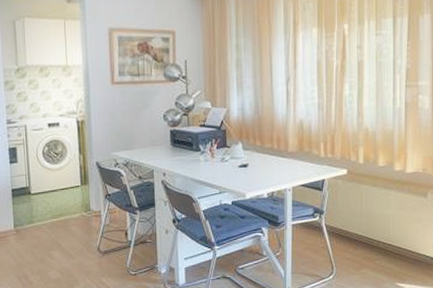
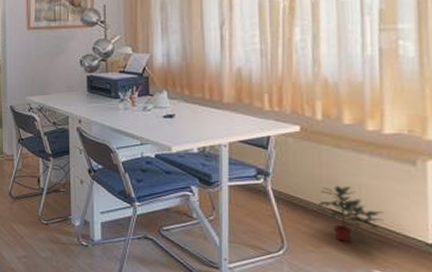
potted plant: none [358,217,404,263] -> present [317,185,384,242]

